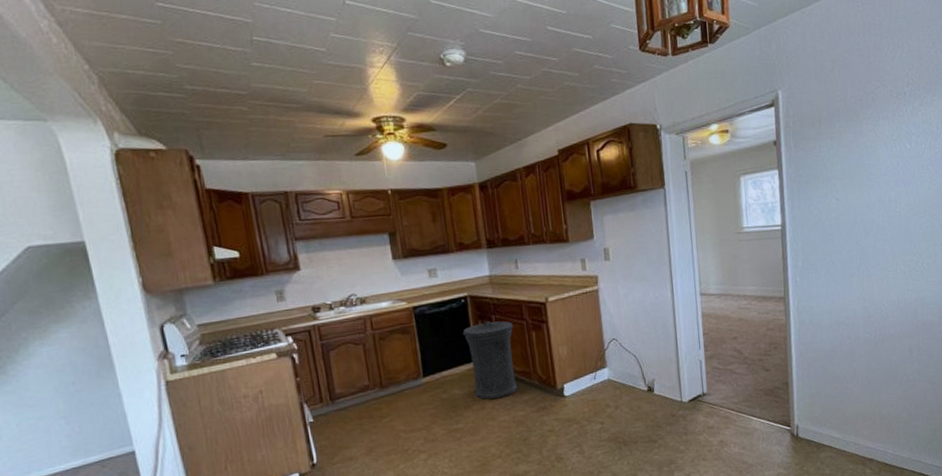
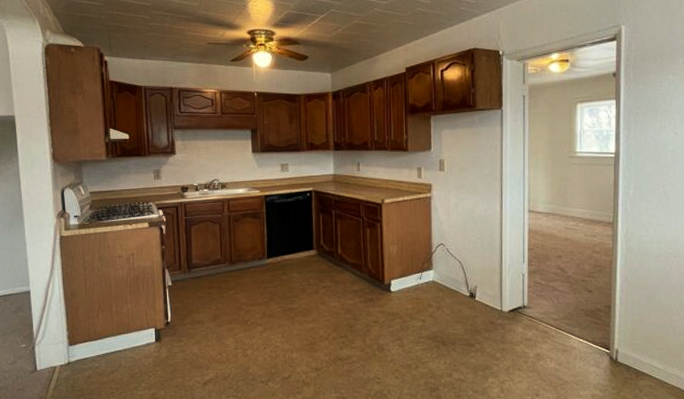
trash can: present [463,321,518,400] -> none [305,215,351,286]

